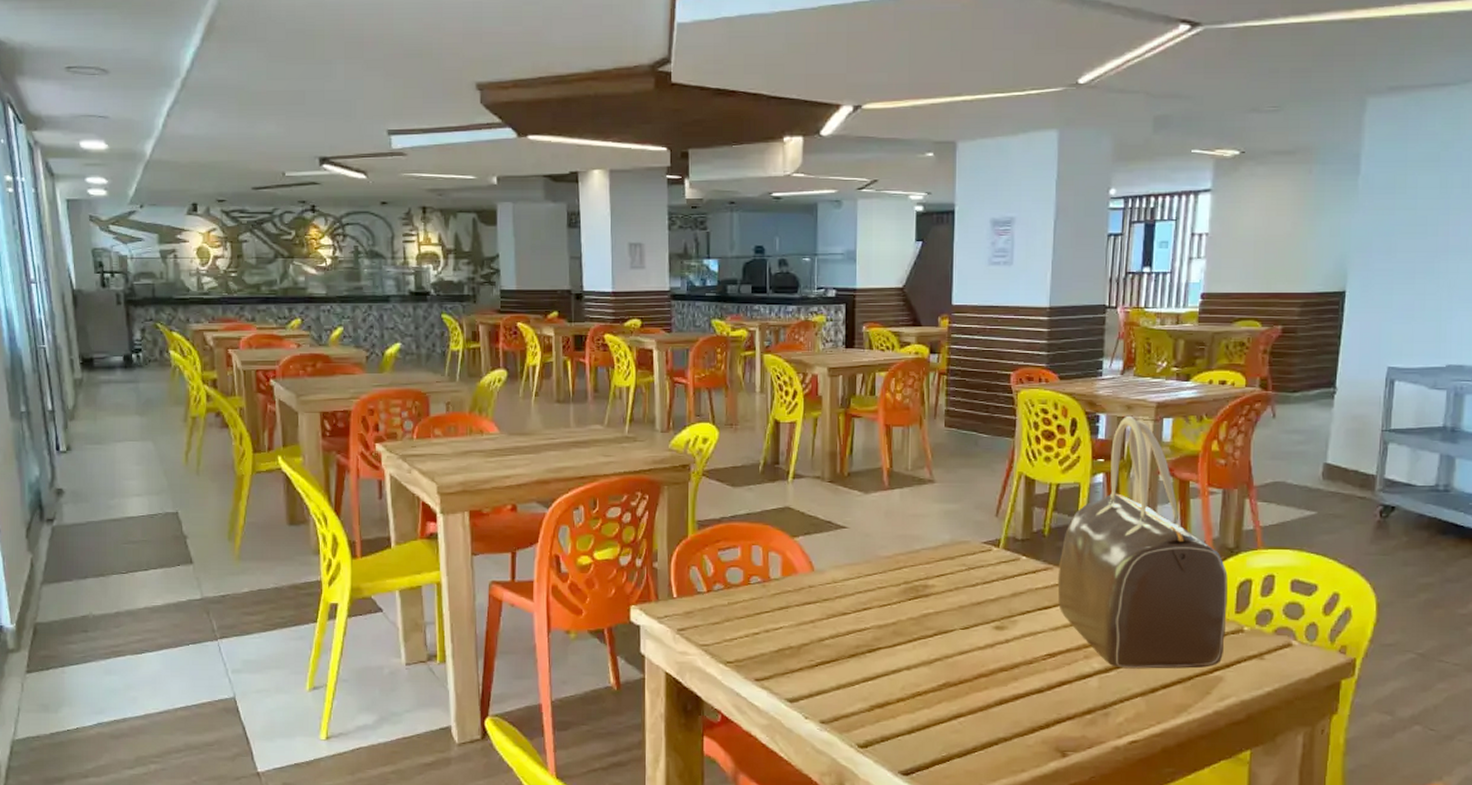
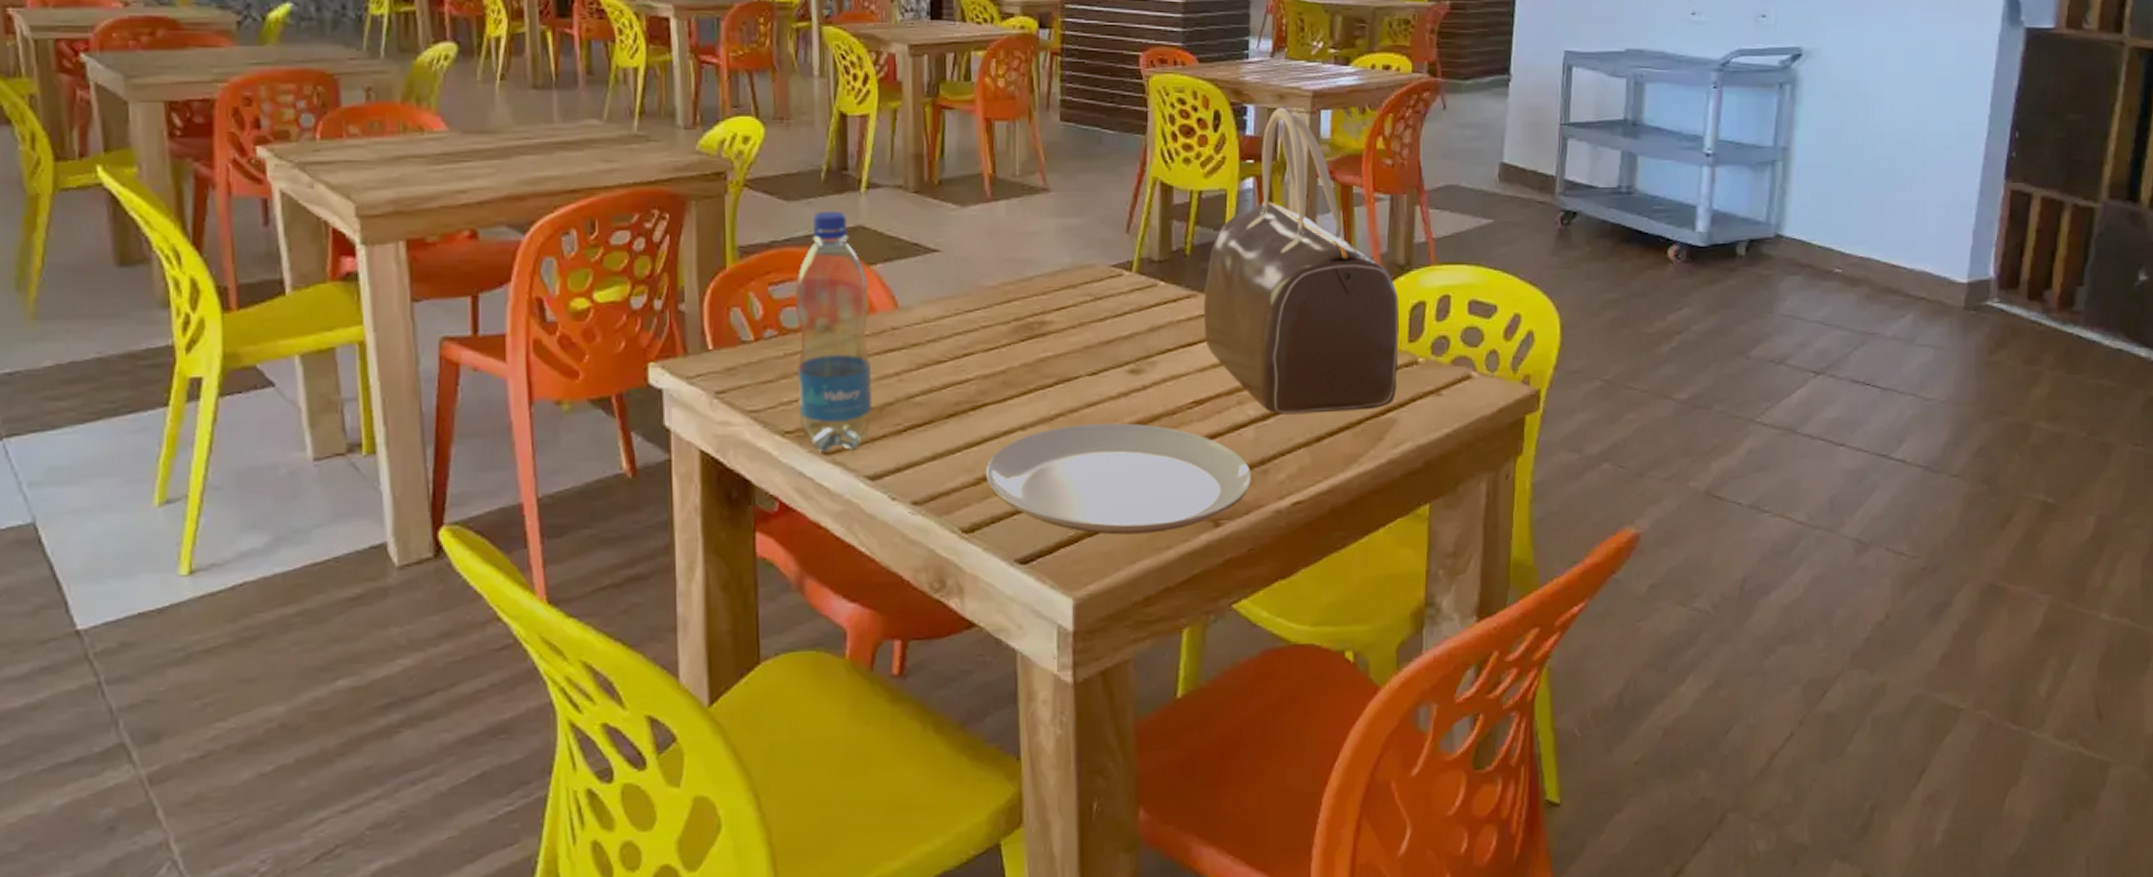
bottle: none [737,495,793,679] -> present [794,210,873,453]
plate: none [877,668,1094,758] -> present [985,423,1251,535]

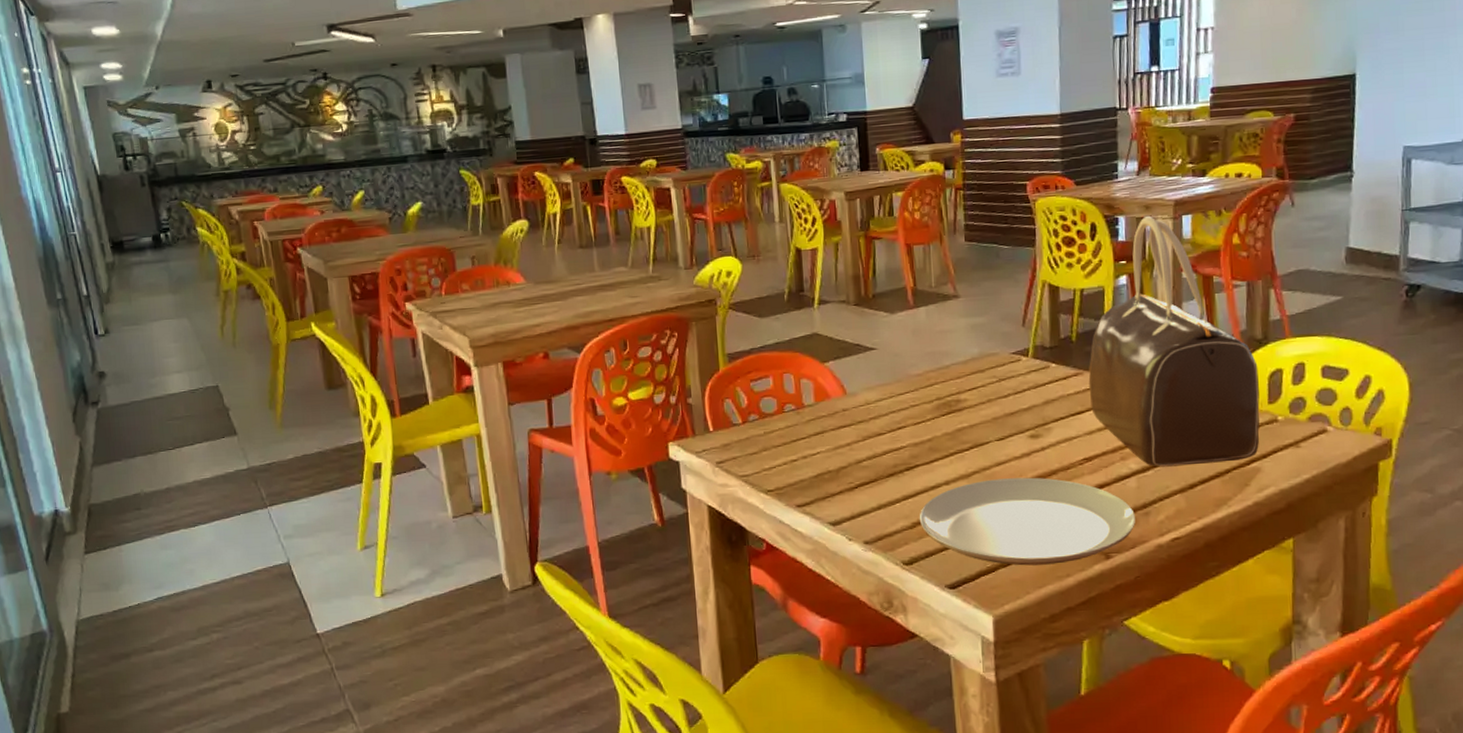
bottle: present [794,210,873,453] -> none [769,323,831,506]

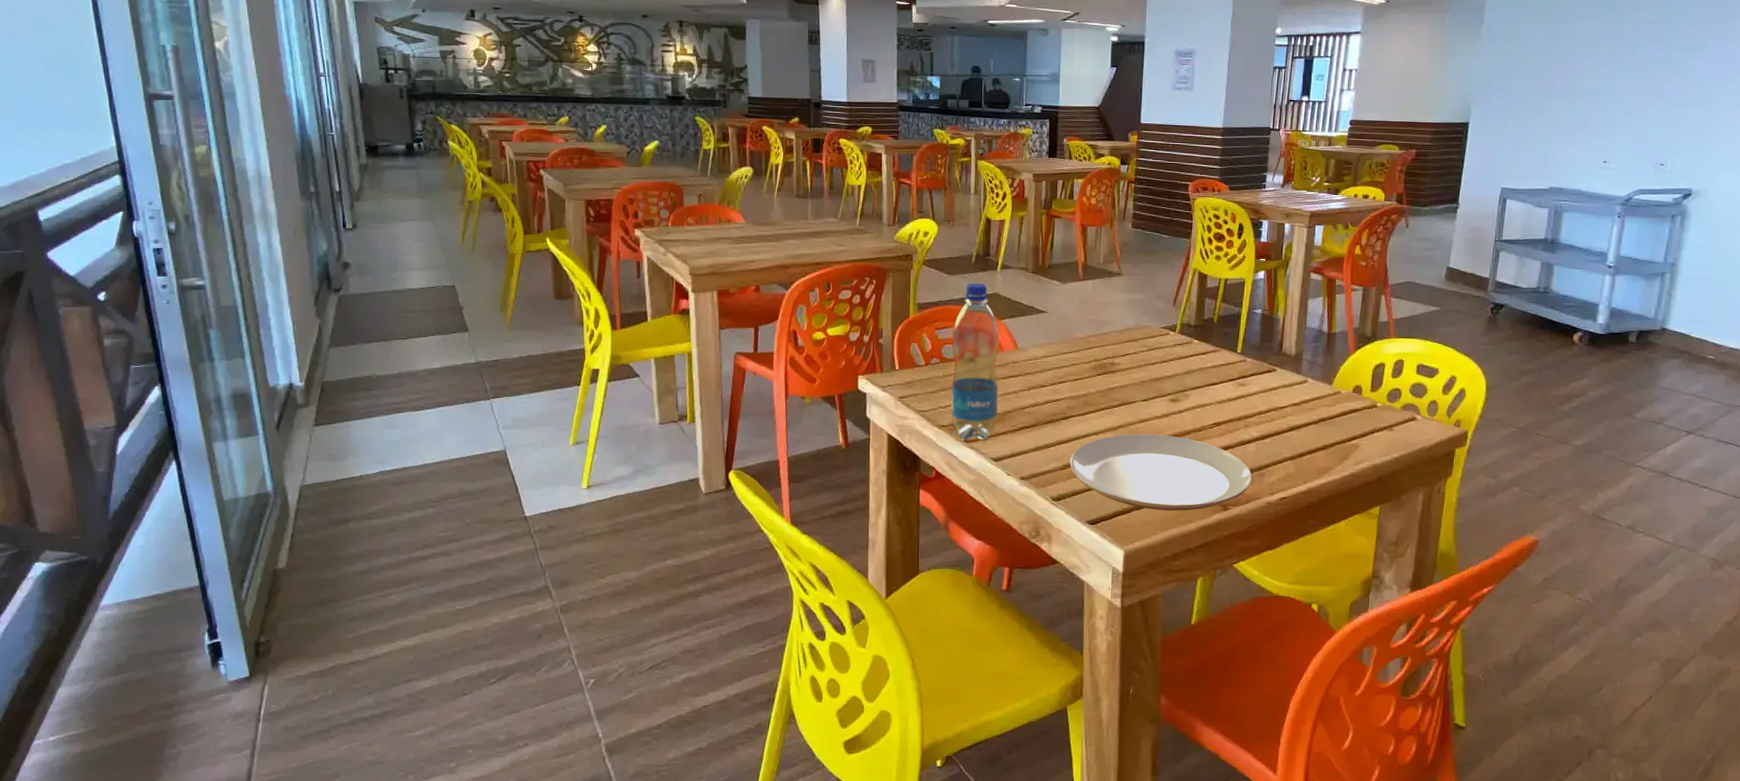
bottle: none [769,323,831,506] -> present [950,282,1000,441]
handbag: present [1088,216,1260,467] -> none [1223,223,1365,437]

